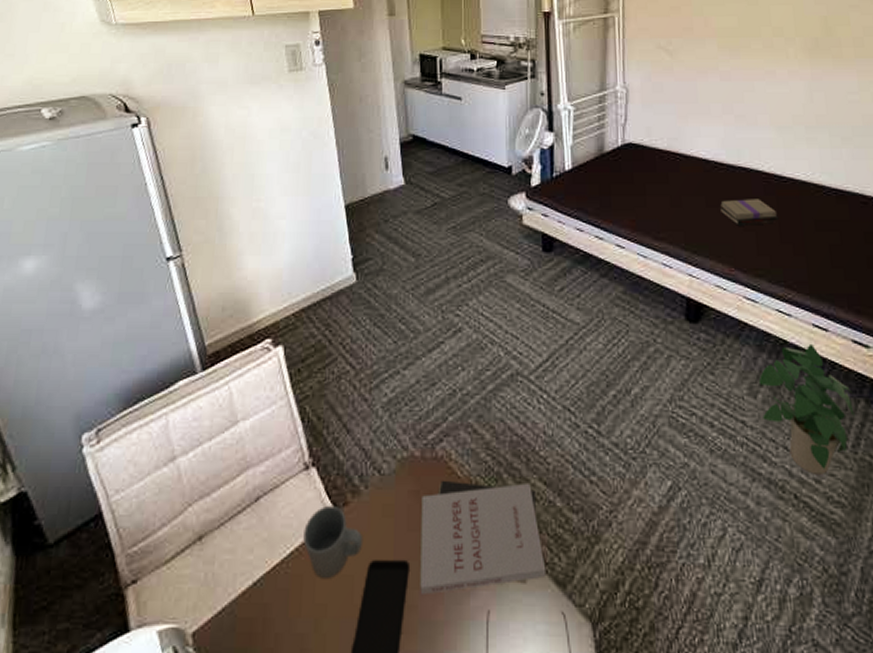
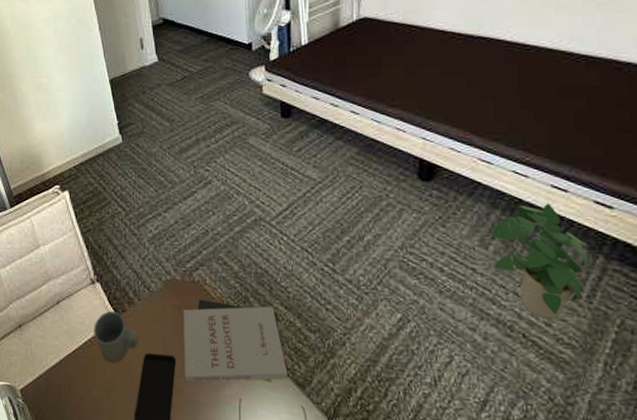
books: present [720,199,780,226] -> none [457,67,520,93]

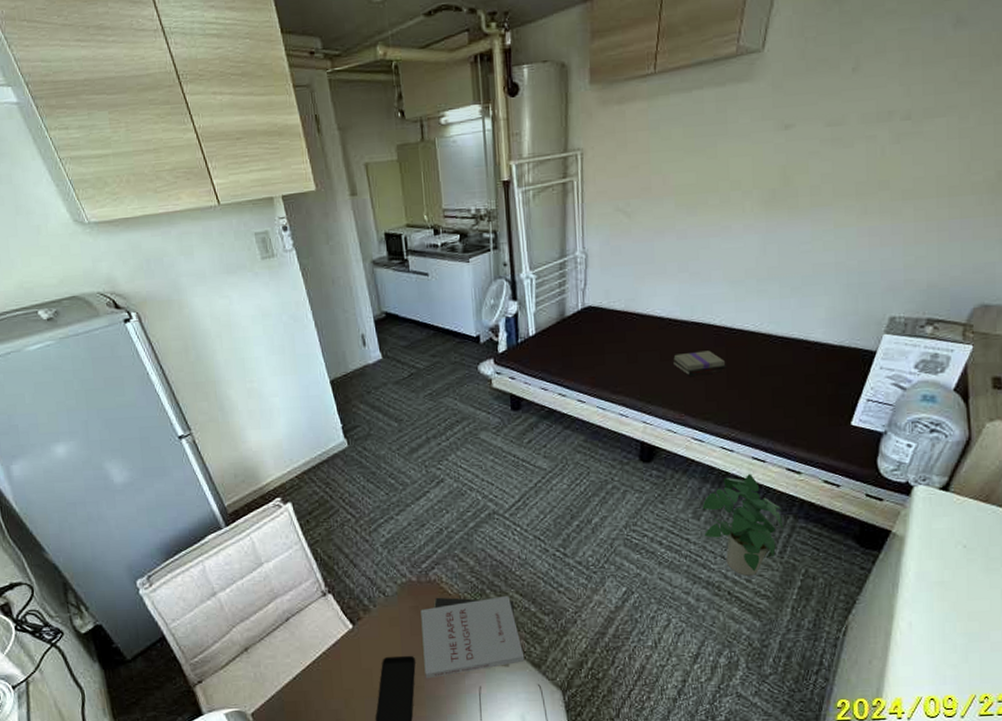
mug: present [94,310,139,363] -> none [328,620,377,672]
books: none [457,67,520,93] -> present [673,350,728,376]

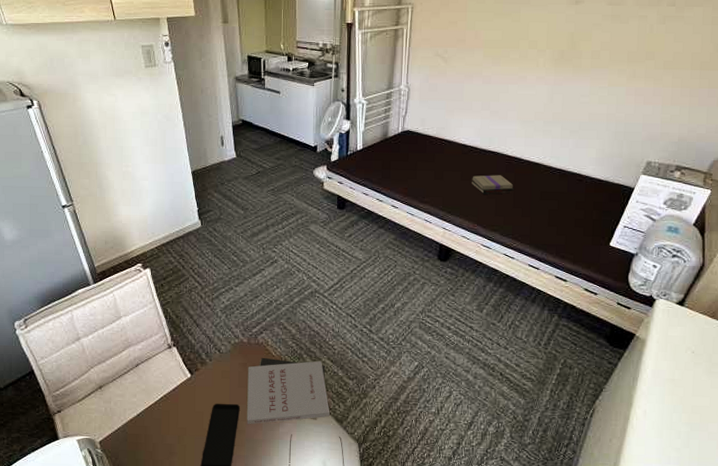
potted plant: present [702,474,784,576] -> none [485,278,550,361]

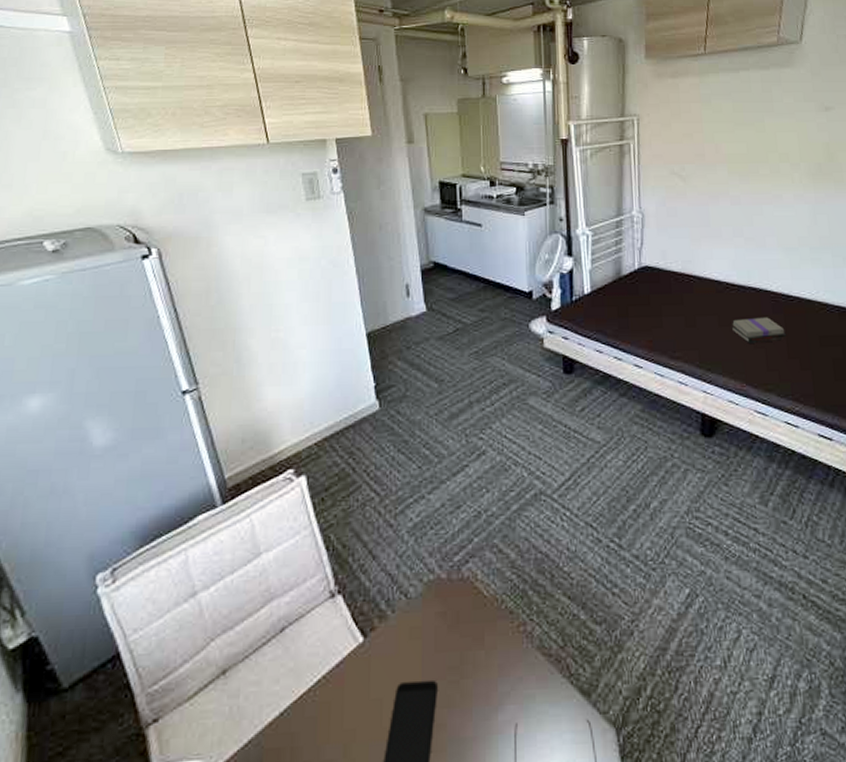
books: present [247,357,330,425] -> none [449,597,572,714]

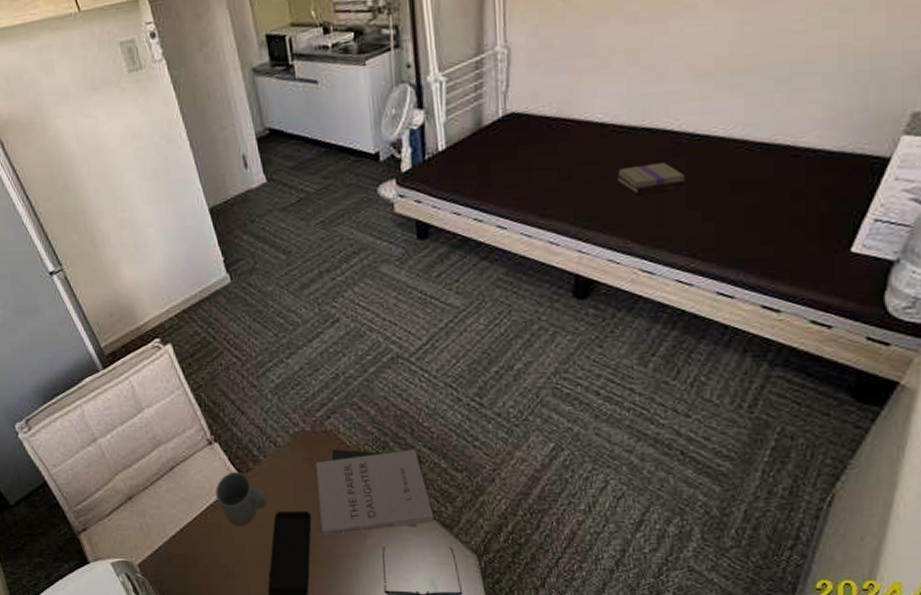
mug: none [330,631,391,704] -> present [215,471,268,525]
books: none [449,597,572,714] -> present [315,448,435,537]

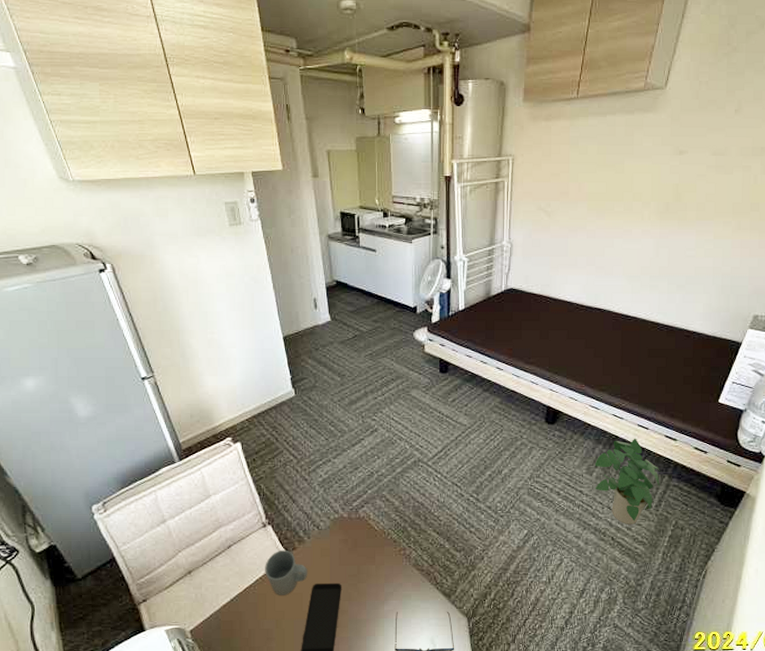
books: present [315,448,435,537] -> none [349,532,437,604]
books: present [618,162,688,195] -> none [578,333,622,353]
potted plant: none [650,313,755,433] -> present [594,439,660,525]

